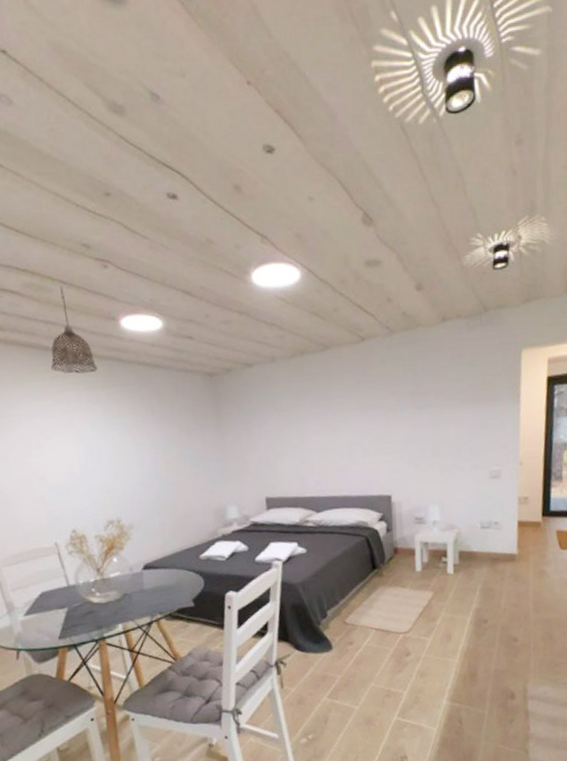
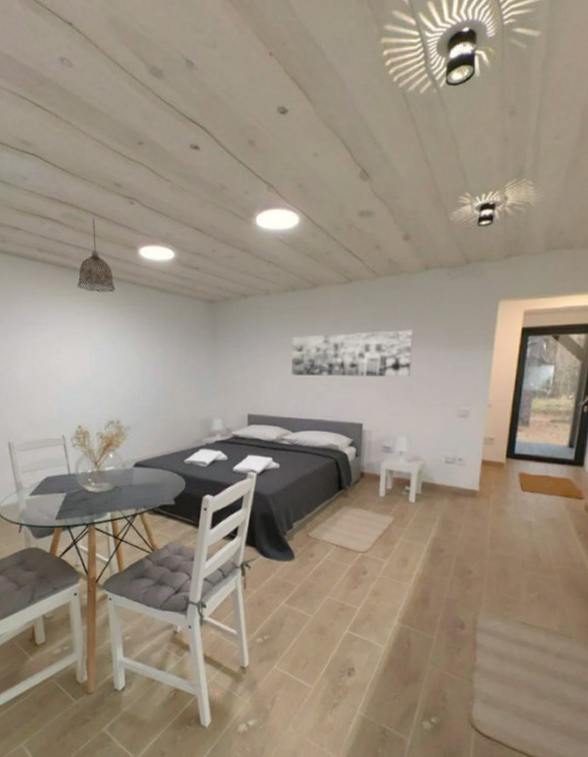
wall art: none [305,388,437,451] -> present [290,330,413,378]

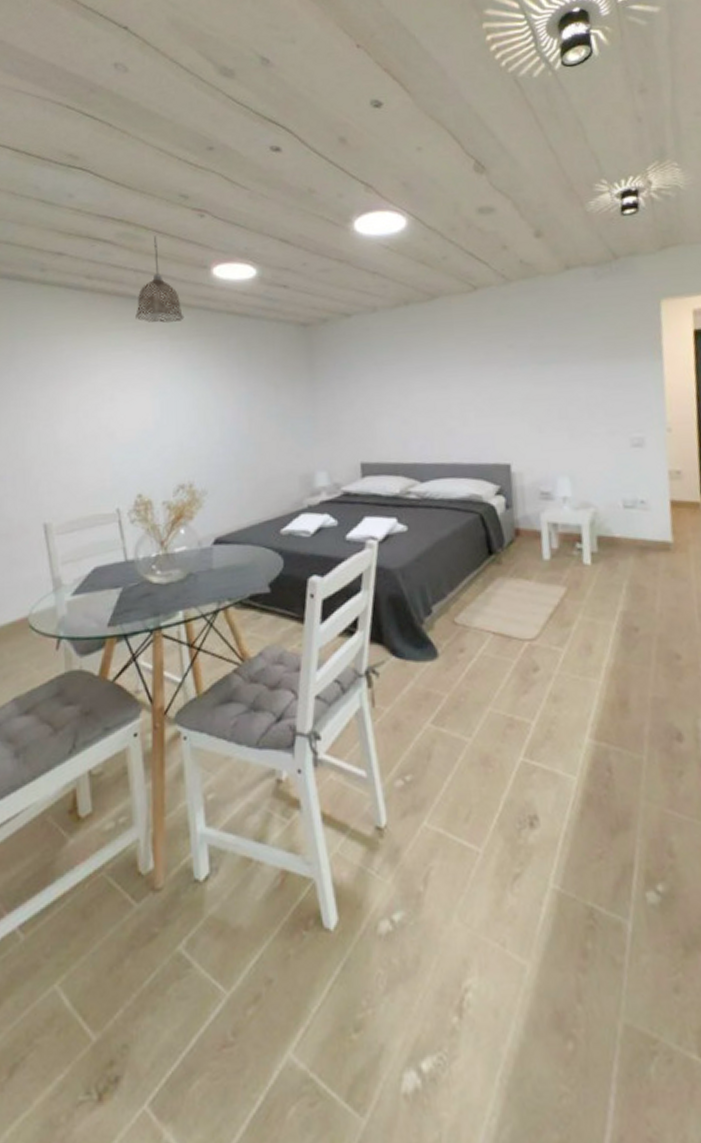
wall art: present [290,330,413,378] -> none [409,342,564,410]

